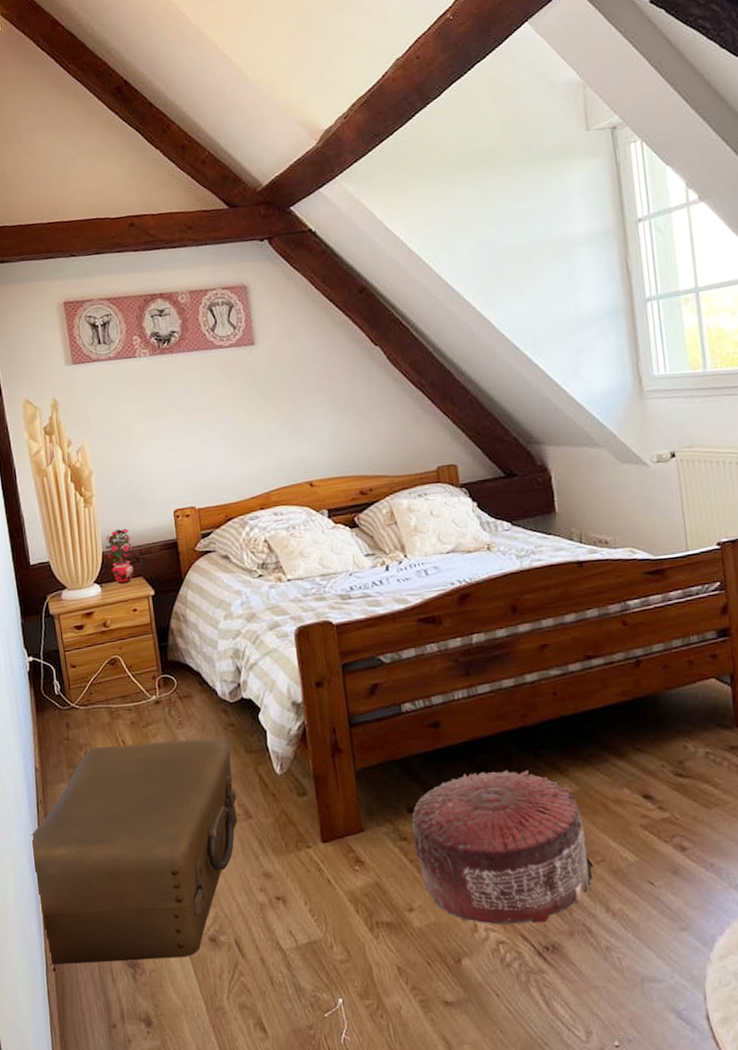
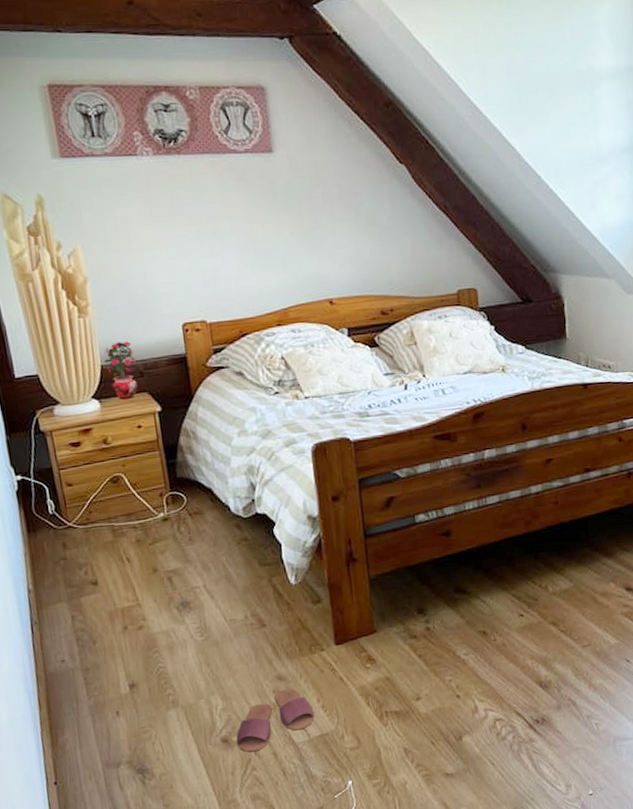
suitcase: present [30,738,238,965] -> none [24,552,251,780]
slippers: none [223,887,302,955] -> present [236,688,315,753]
pouf: present [411,770,595,925] -> none [421,570,582,706]

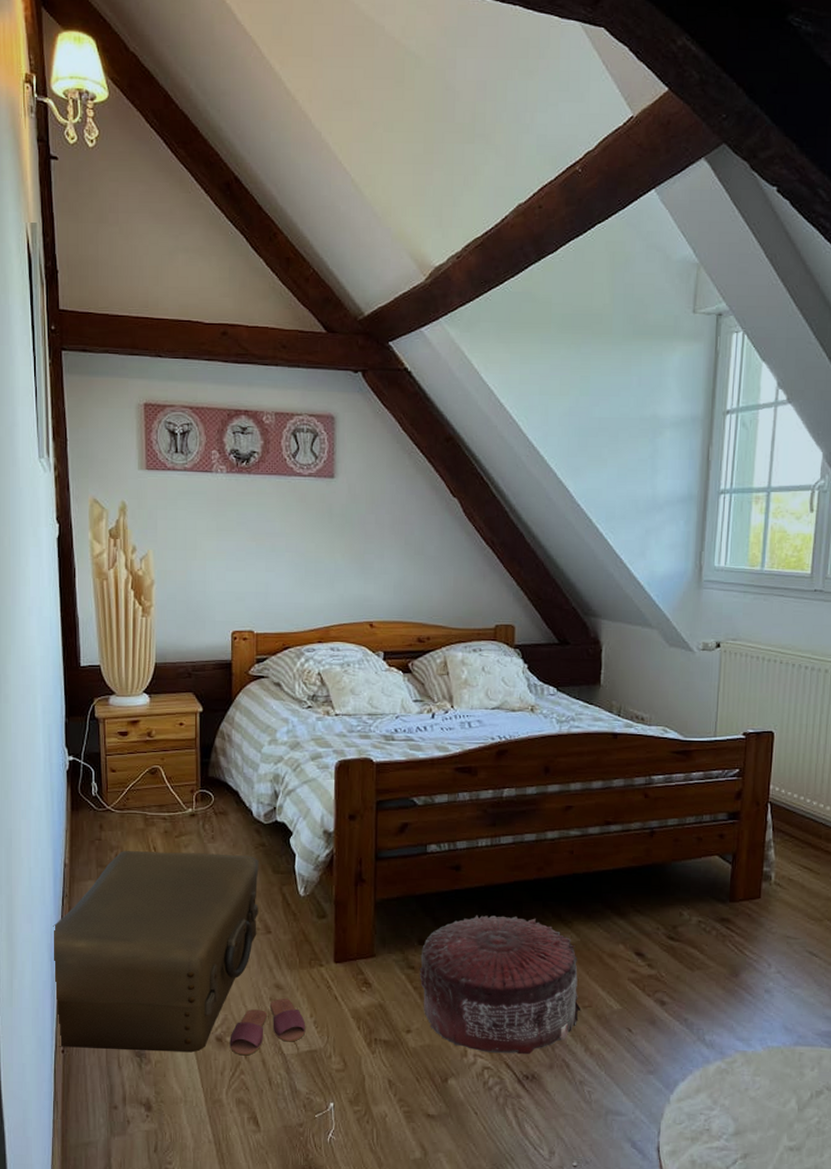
suitcase: none [24,552,251,780] -> present [53,851,259,1053]
potted flower: present [103,341,138,400] -> none [158,643,187,697]
pouf: none [421,570,582,706] -> present [419,915,581,1055]

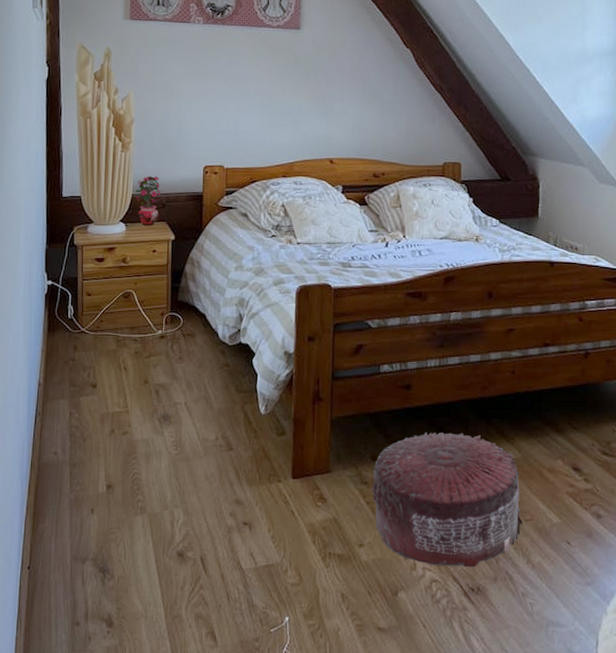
suitcase: present [53,851,259,1053] -> none [24,371,223,568]
potted flower: none [158,643,187,697] -> present [135,176,162,226]
slippers: present [229,999,306,1056] -> none [190,514,264,571]

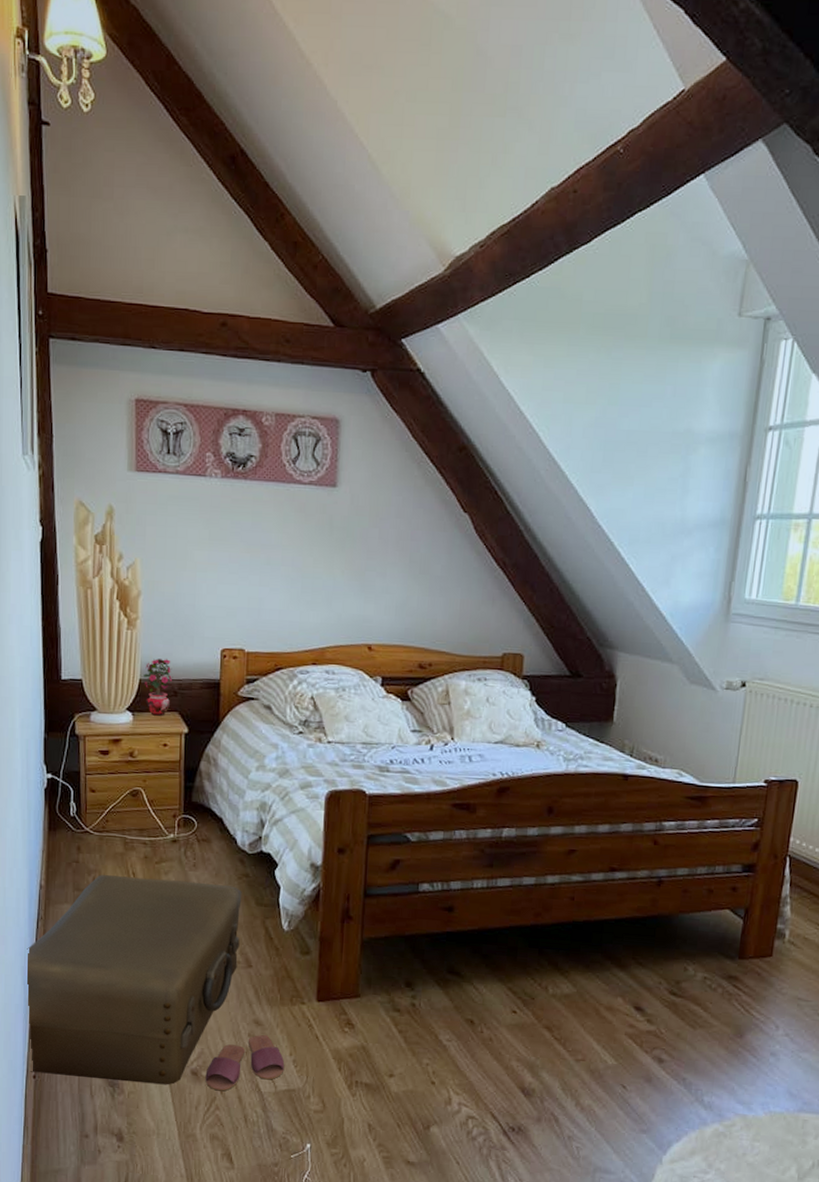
suitcase: none [24,371,223,568] -> present [27,875,242,1085]
slippers: none [190,514,264,571] -> present [205,1035,285,1092]
pouf: present [371,432,523,568] -> none [405,959,574,1106]

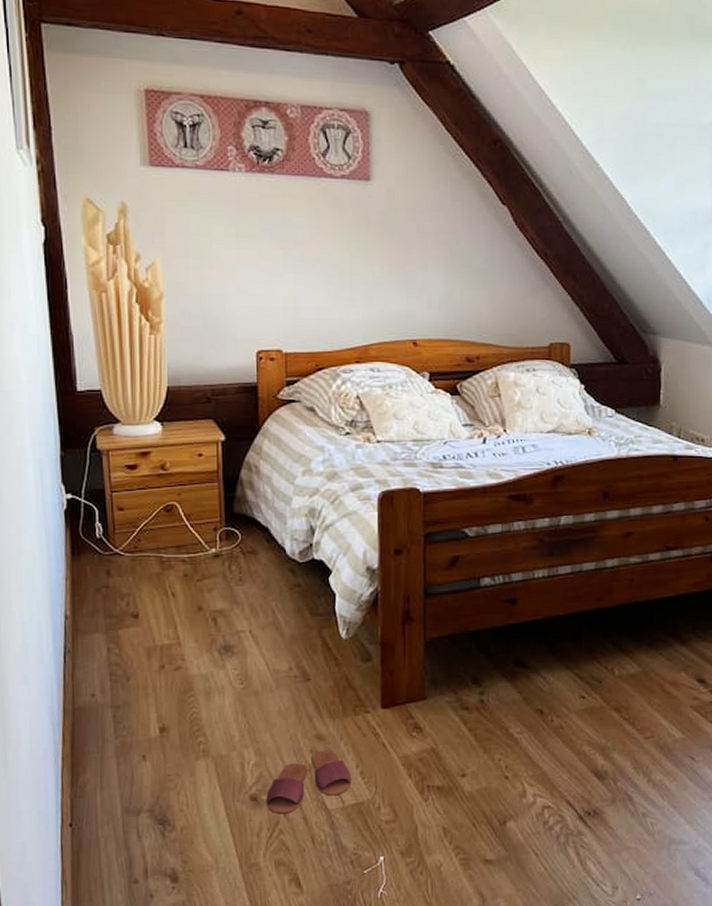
suitcase: present [27,875,242,1085] -> none [53,597,295,821]
potted flower: present [143,658,173,716] -> none [170,364,205,425]

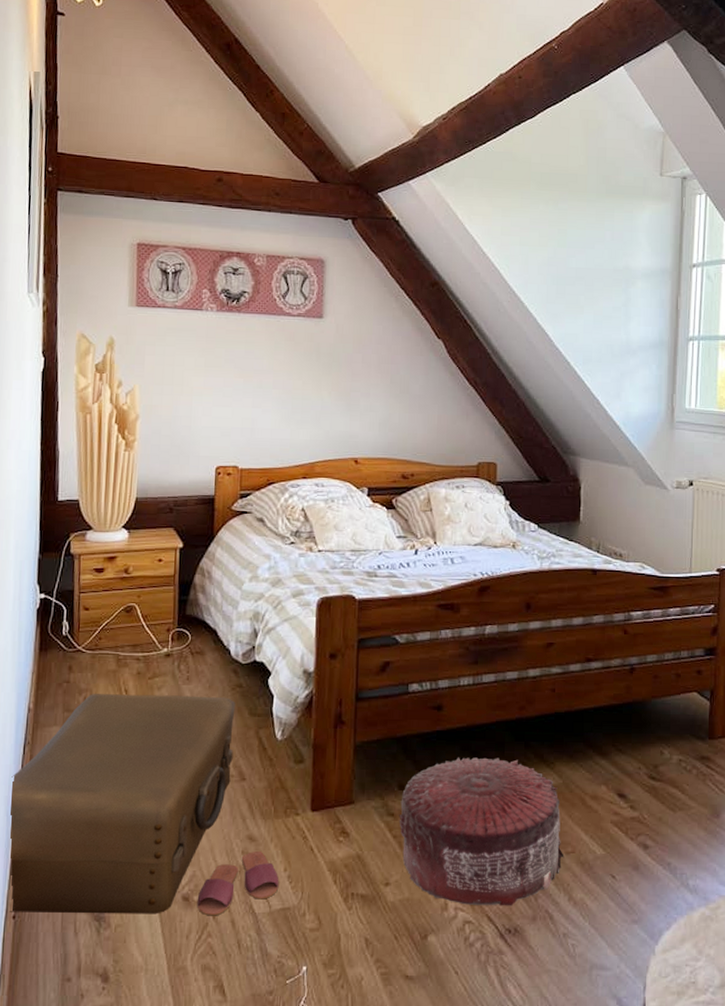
suitcase: none [53,597,295,821] -> present [10,694,236,914]
pouf: none [474,649,644,791] -> present [399,757,564,906]

